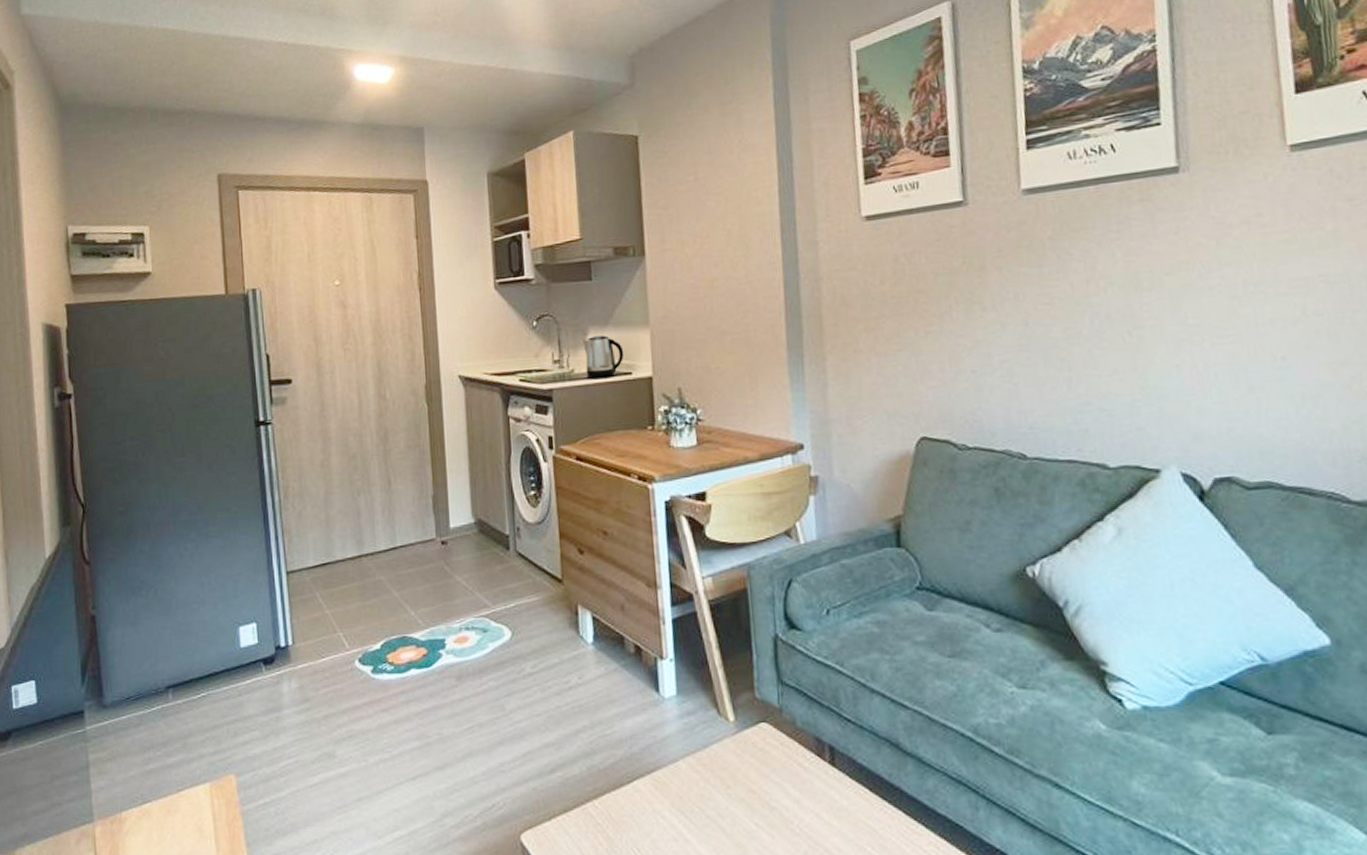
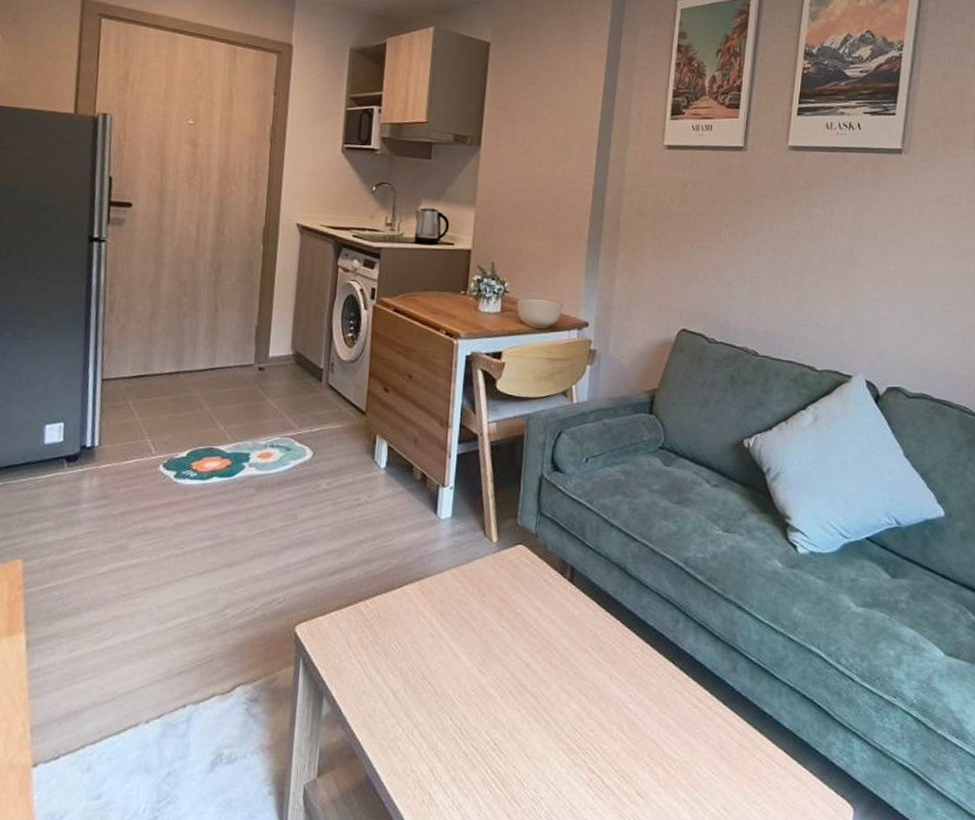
bowl: none [715,422,770,460] -> present [517,297,563,330]

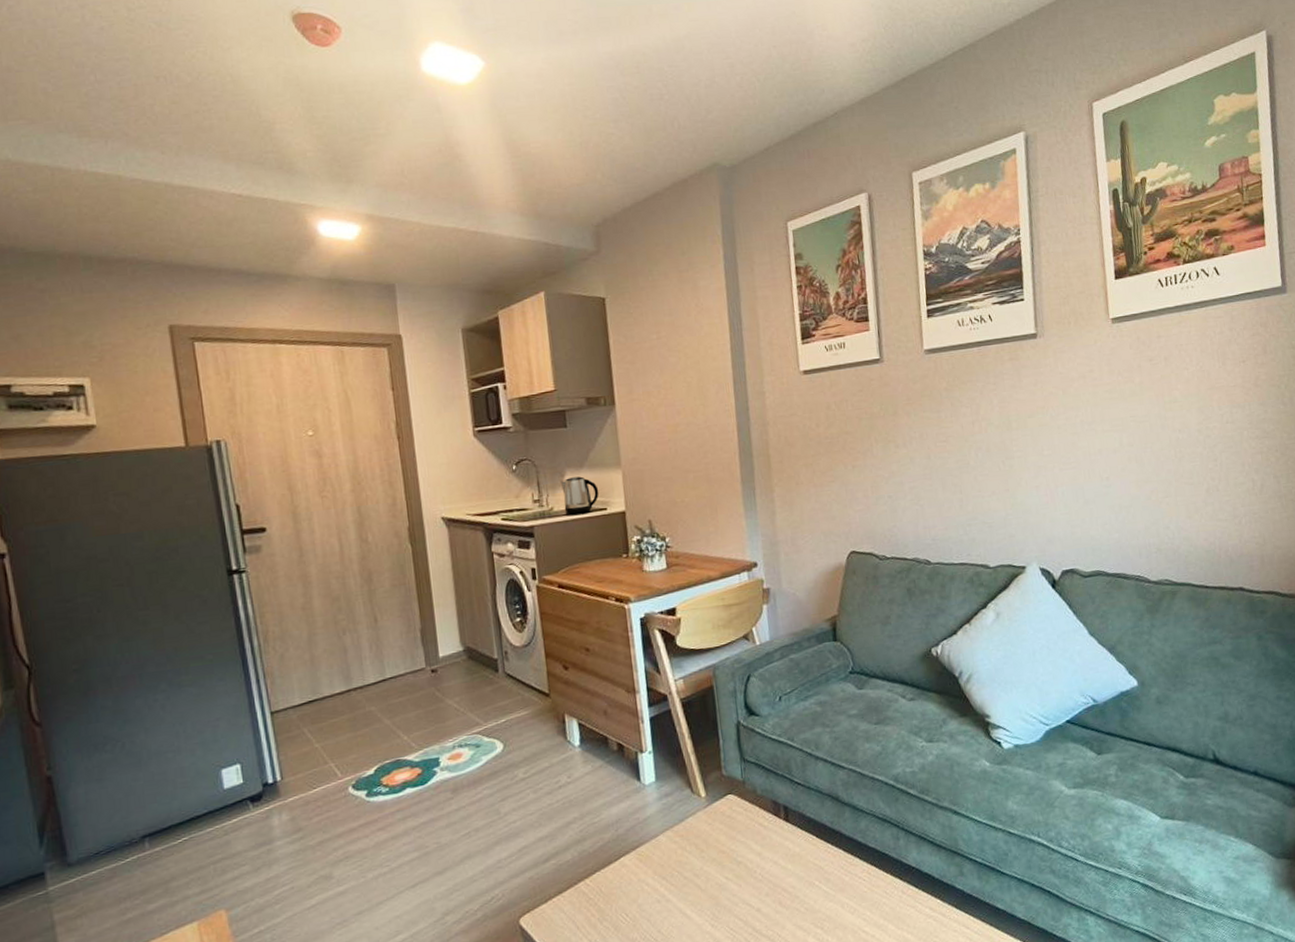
bowl: present [517,297,563,330] -> none [682,546,729,579]

